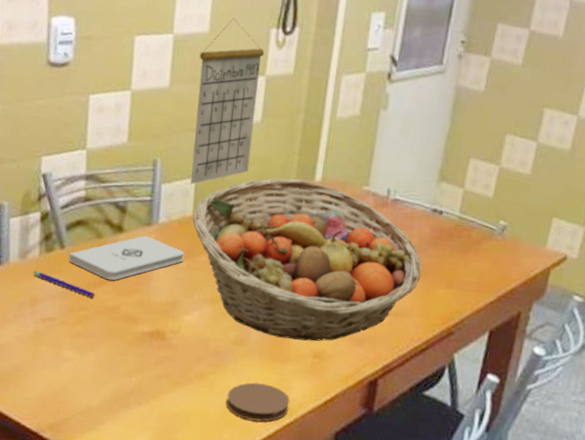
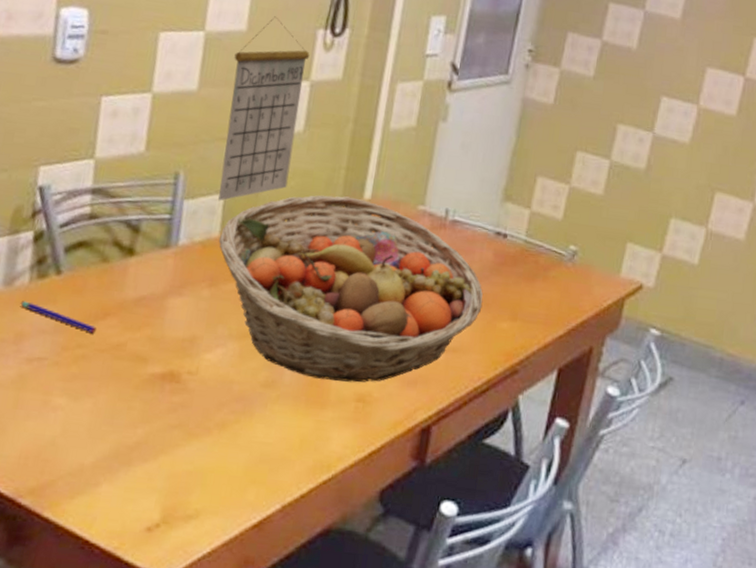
notepad: present [68,235,184,281] -> none [65,259,208,313]
coaster: present [226,382,290,422] -> none [251,432,328,480]

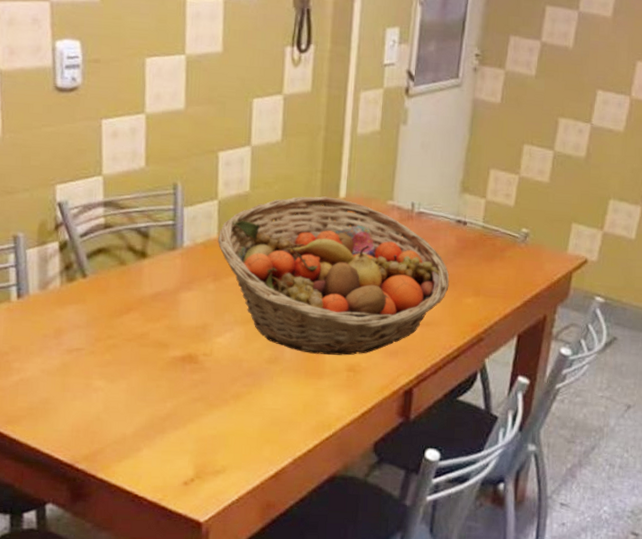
pen: present [20,301,96,334] -> none [55,301,122,326]
calendar: present [218,16,310,201] -> none [213,37,281,207]

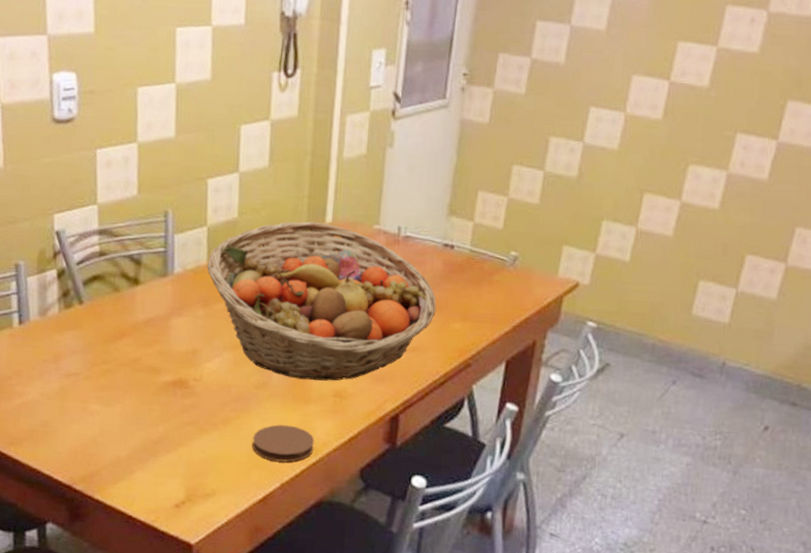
coaster: none [264,399,328,438] -> present [252,424,315,463]

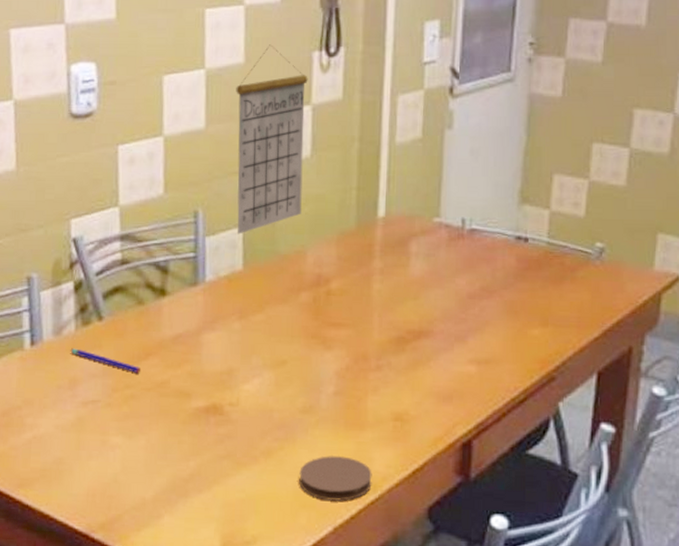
pen: none [54,327,116,352] -> present [70,348,140,374]
calendar: none [202,63,268,233] -> present [236,44,308,235]
fruit basket: present [206,221,436,381] -> none [242,217,511,402]

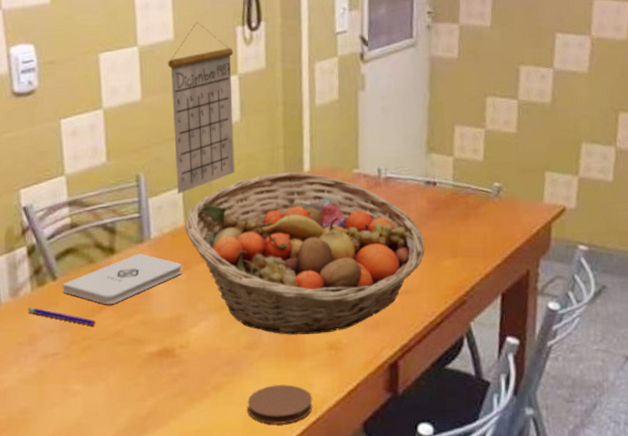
notepad: none [108,296,237,352] -> present [62,253,182,305]
fruit basket: none [242,217,511,402] -> present [184,172,425,335]

